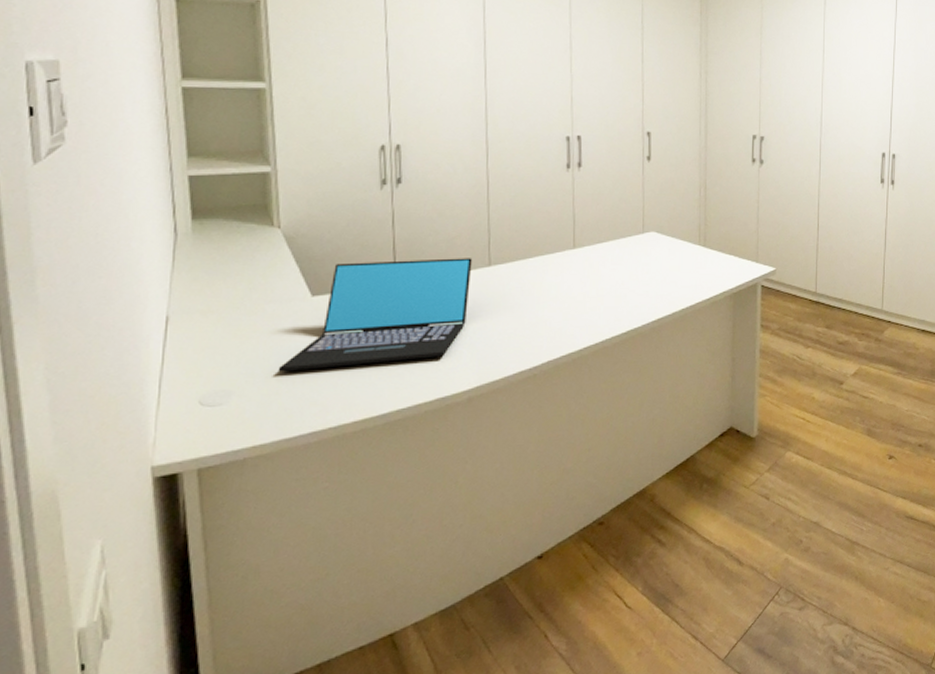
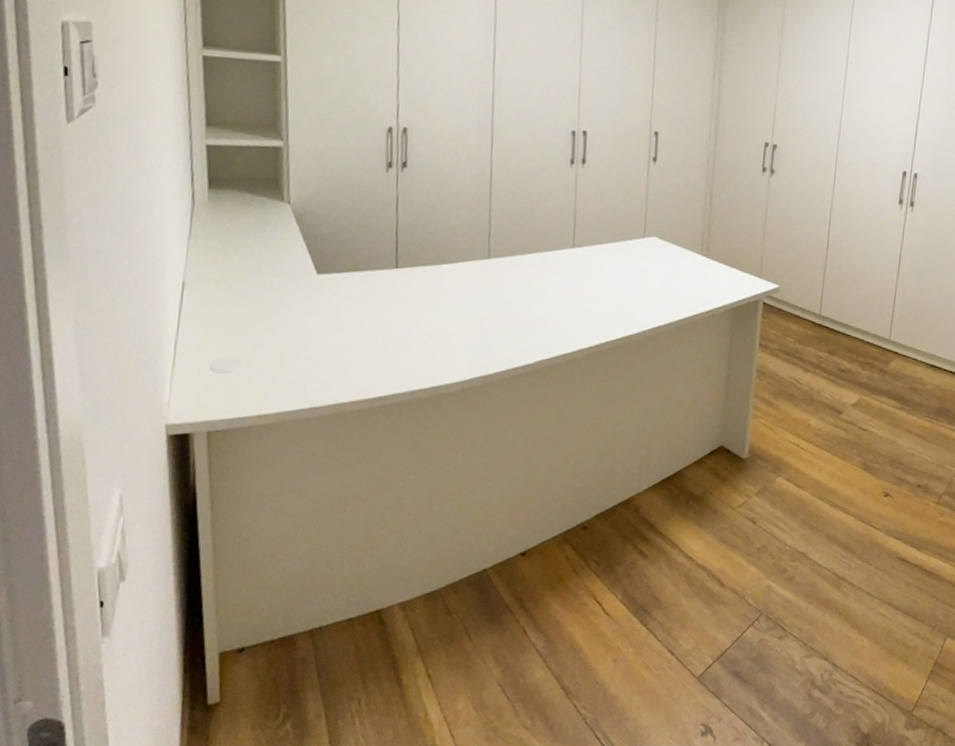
laptop: present [278,258,473,373] -> none [283,243,472,346]

